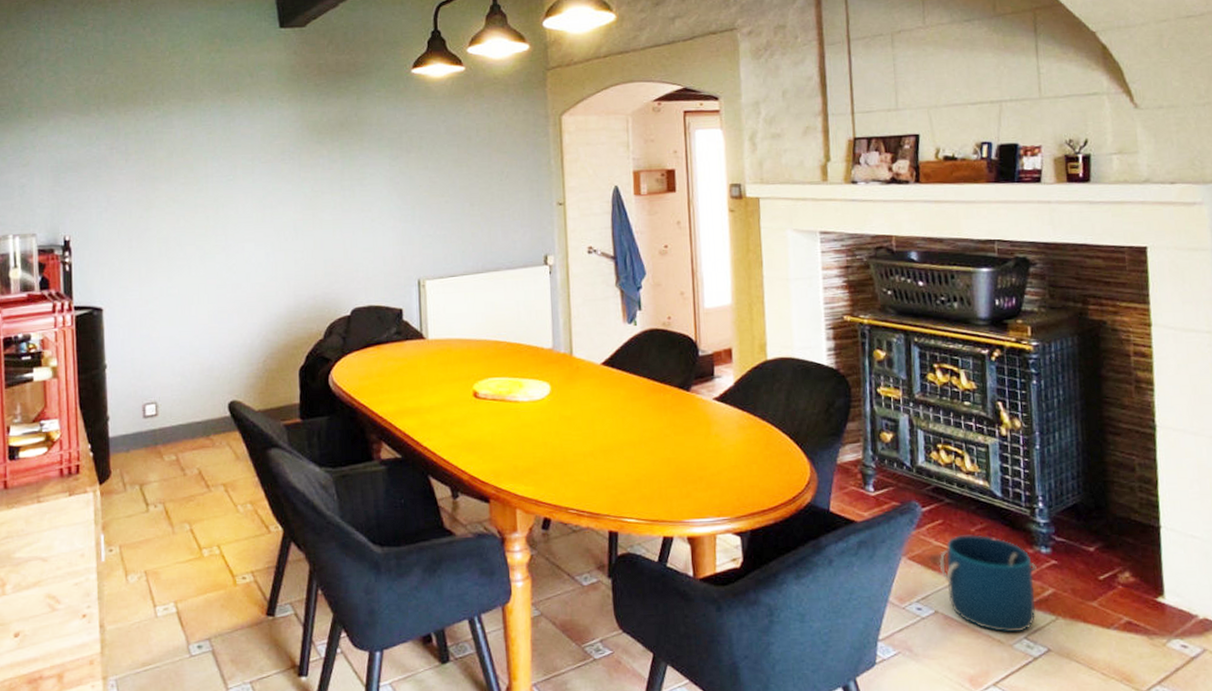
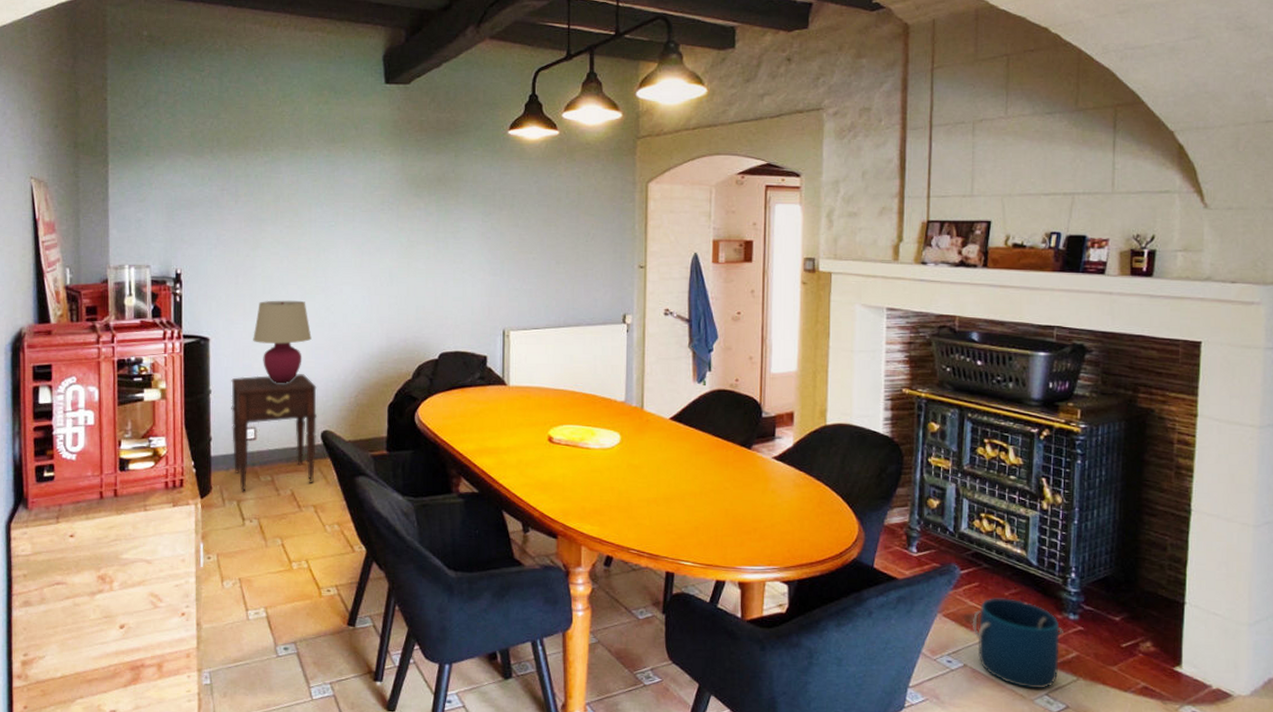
nightstand: none [128,341,224,474] -> present [231,374,318,492]
table lamp: none [150,261,214,352] -> present [253,300,312,383]

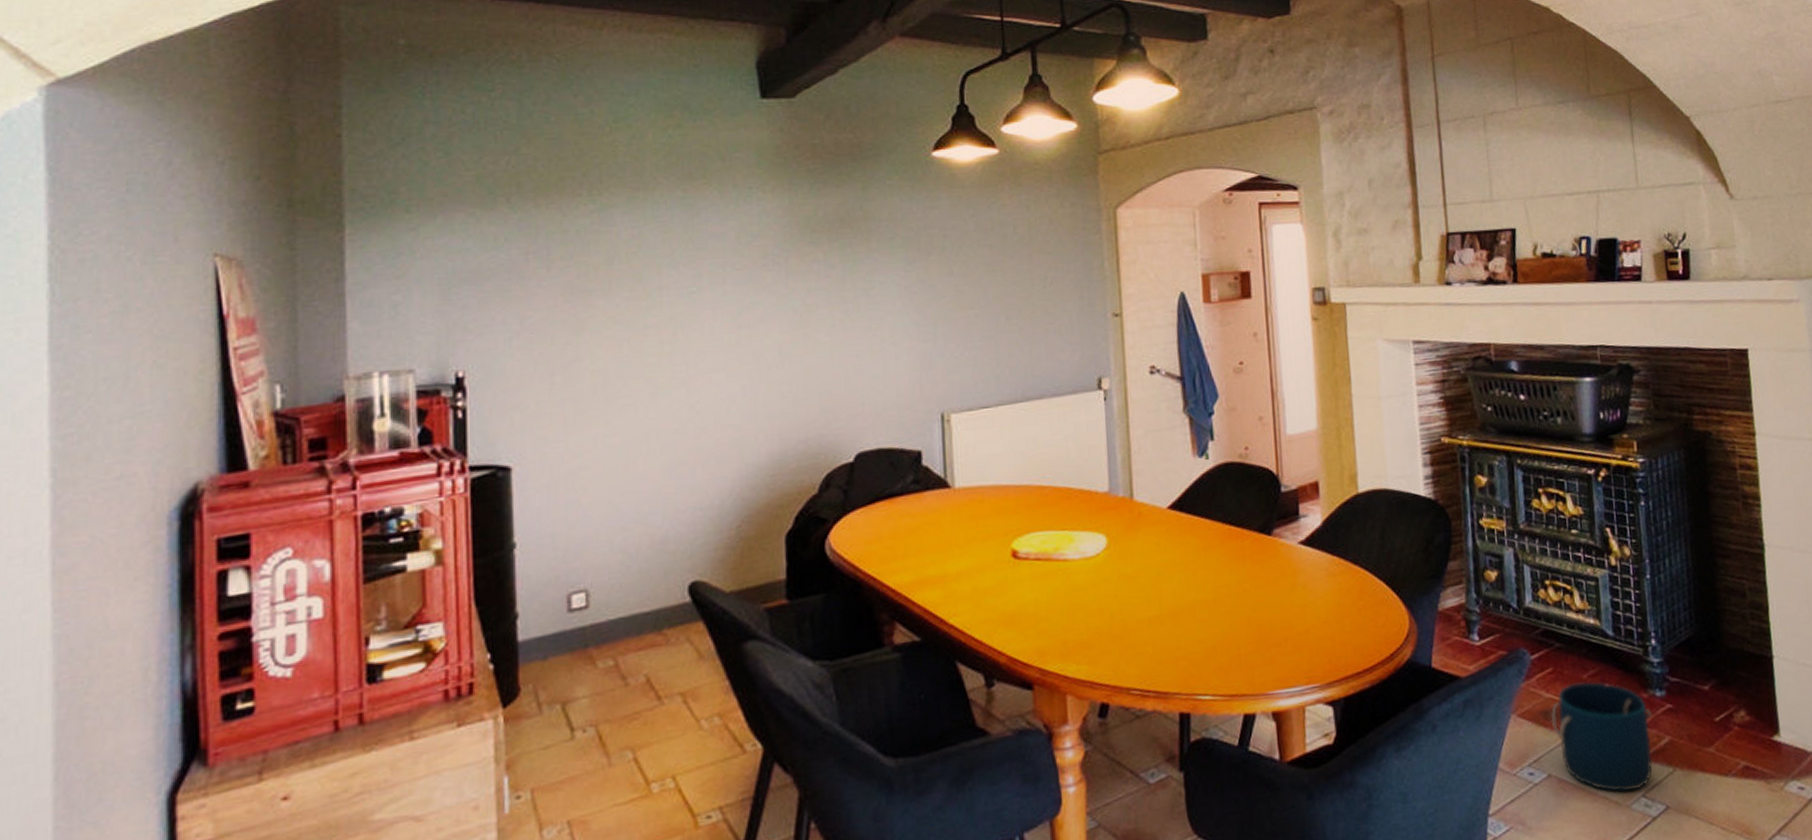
nightstand: present [231,374,318,492] -> none [547,504,682,689]
table lamp: present [253,300,312,383] -> none [579,399,669,521]

